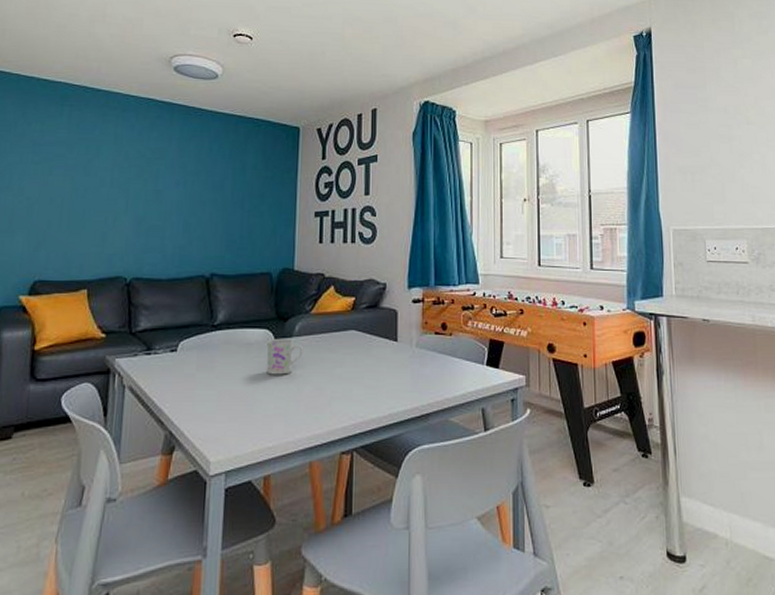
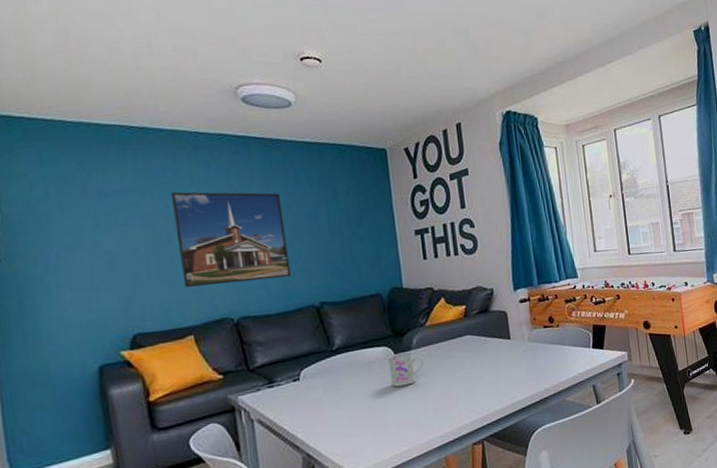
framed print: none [88,149,192,244] -> present [171,192,292,288]

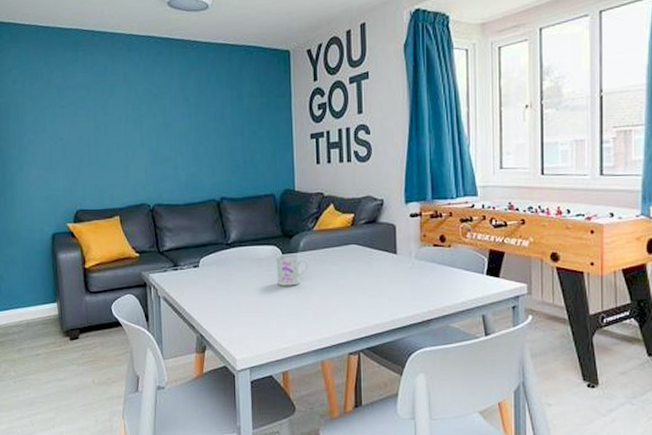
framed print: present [171,192,292,288] -> none [109,89,198,174]

